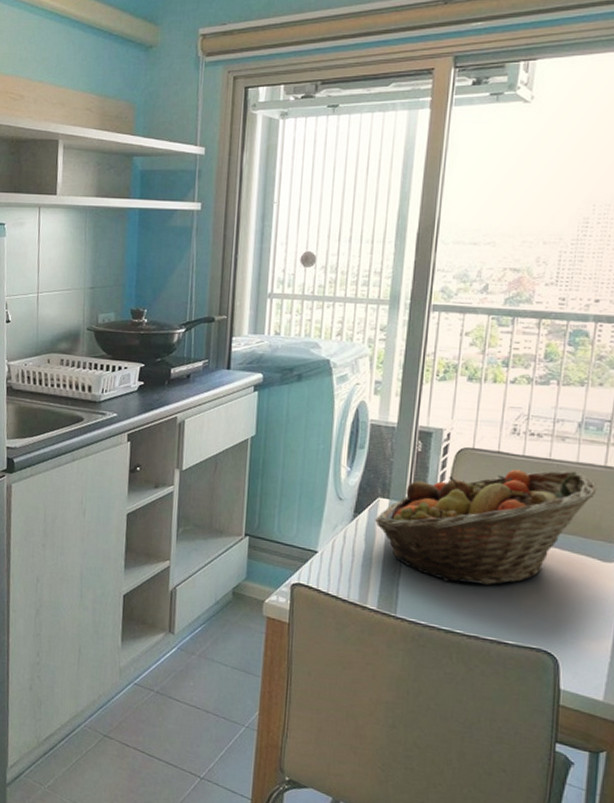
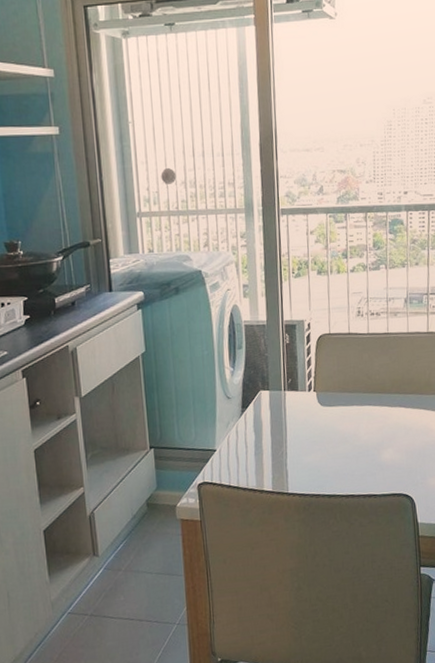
fruit basket: present [375,469,597,585] -> none [260,340,425,454]

